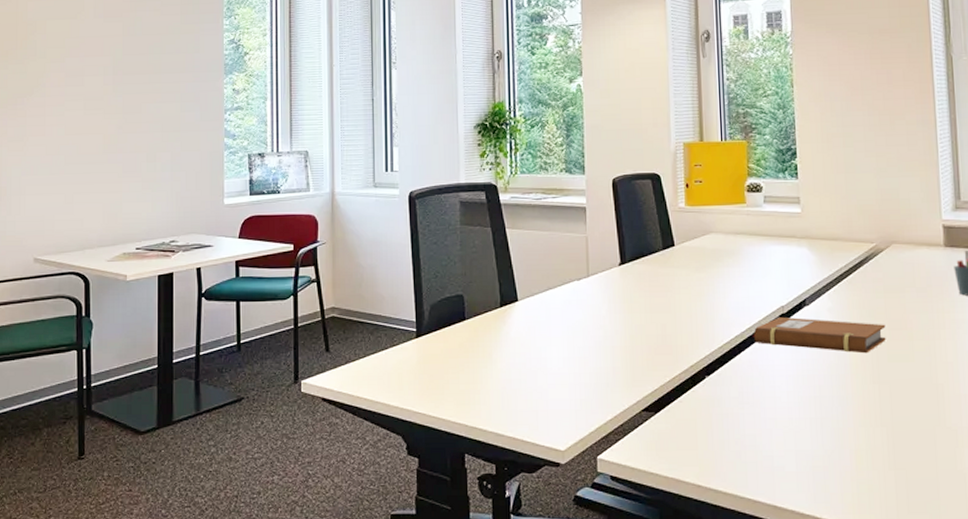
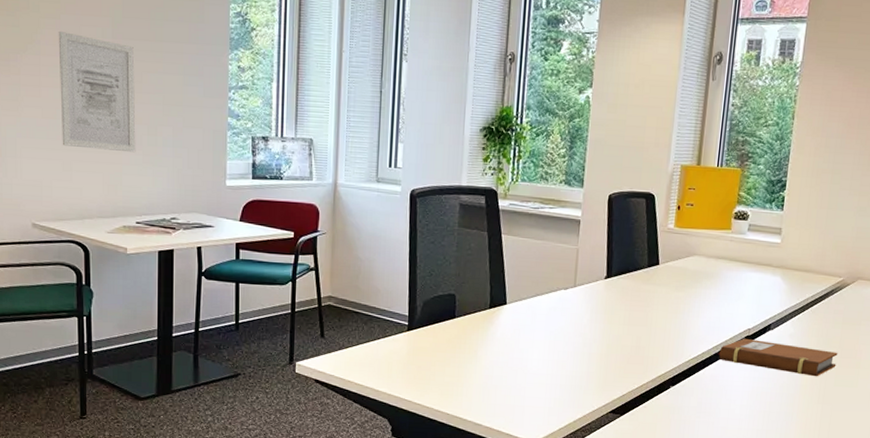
wall art: none [62,72,136,181] -> present [58,30,136,153]

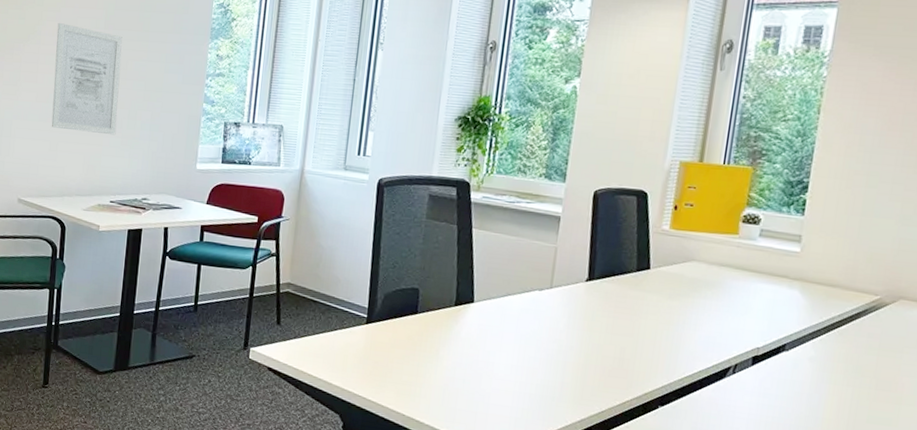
notebook: present [717,338,838,377] -> none [717,358,872,411]

